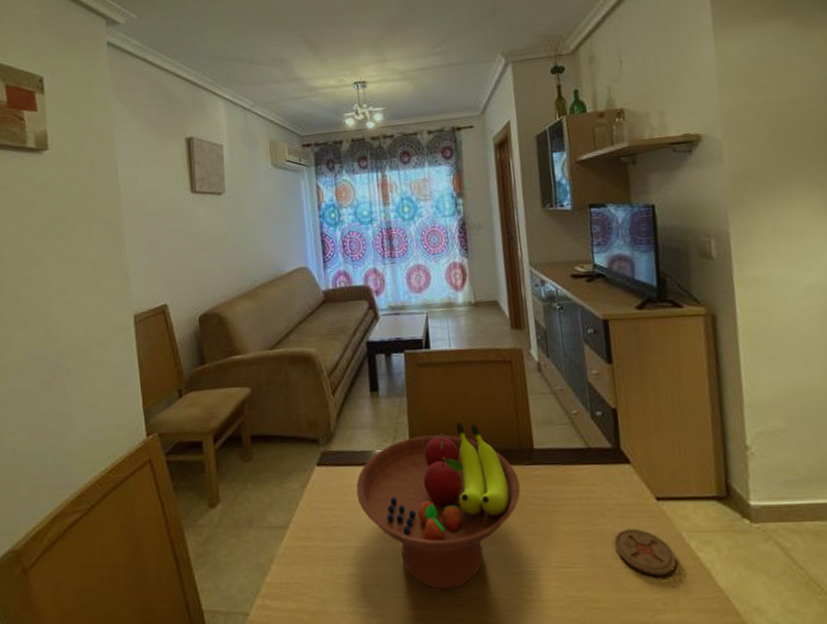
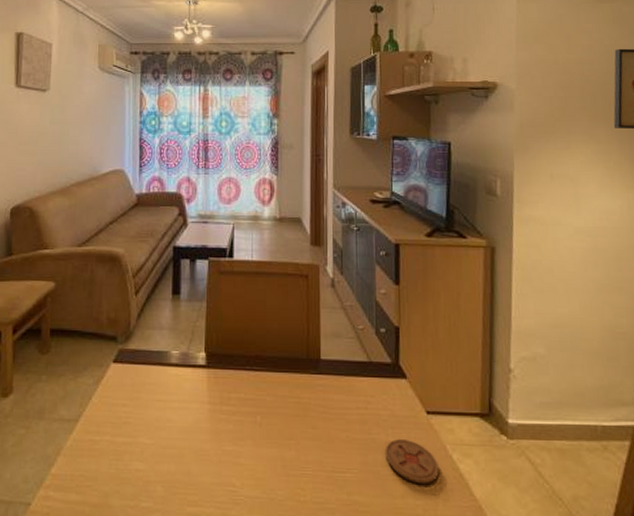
fruit bowl: present [356,422,521,590] -> none [149,330,304,489]

